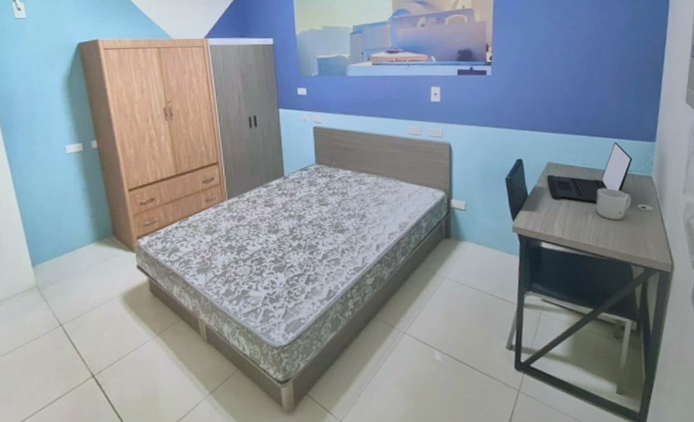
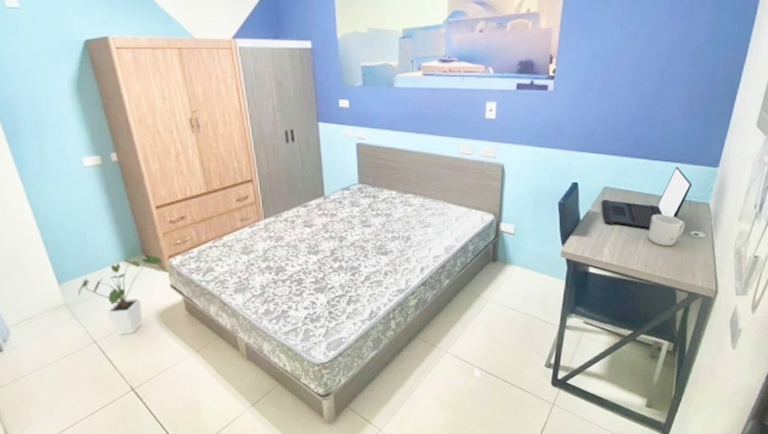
house plant: none [49,235,131,317] -> present [77,254,163,335]

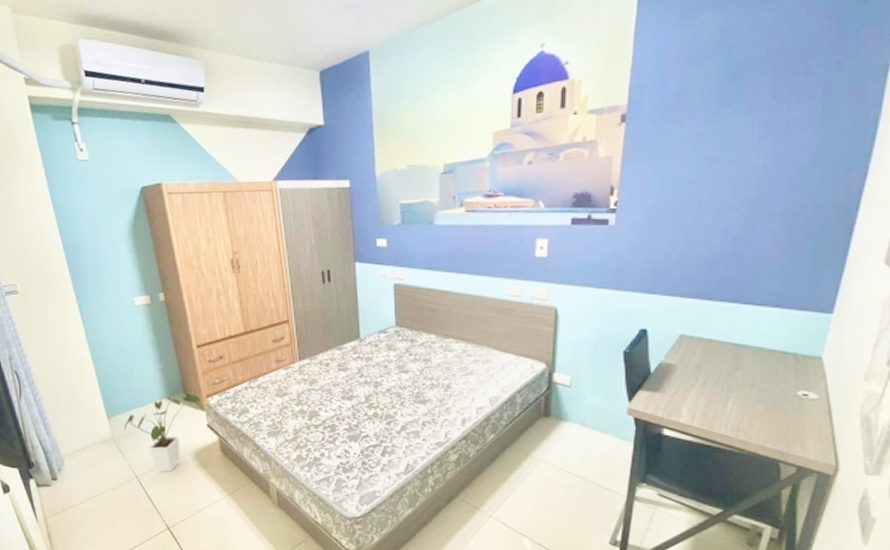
laptop: present [602,167,692,230] -> none [678,312,797,387]
mug: present [648,214,685,247] -> none [739,369,789,409]

